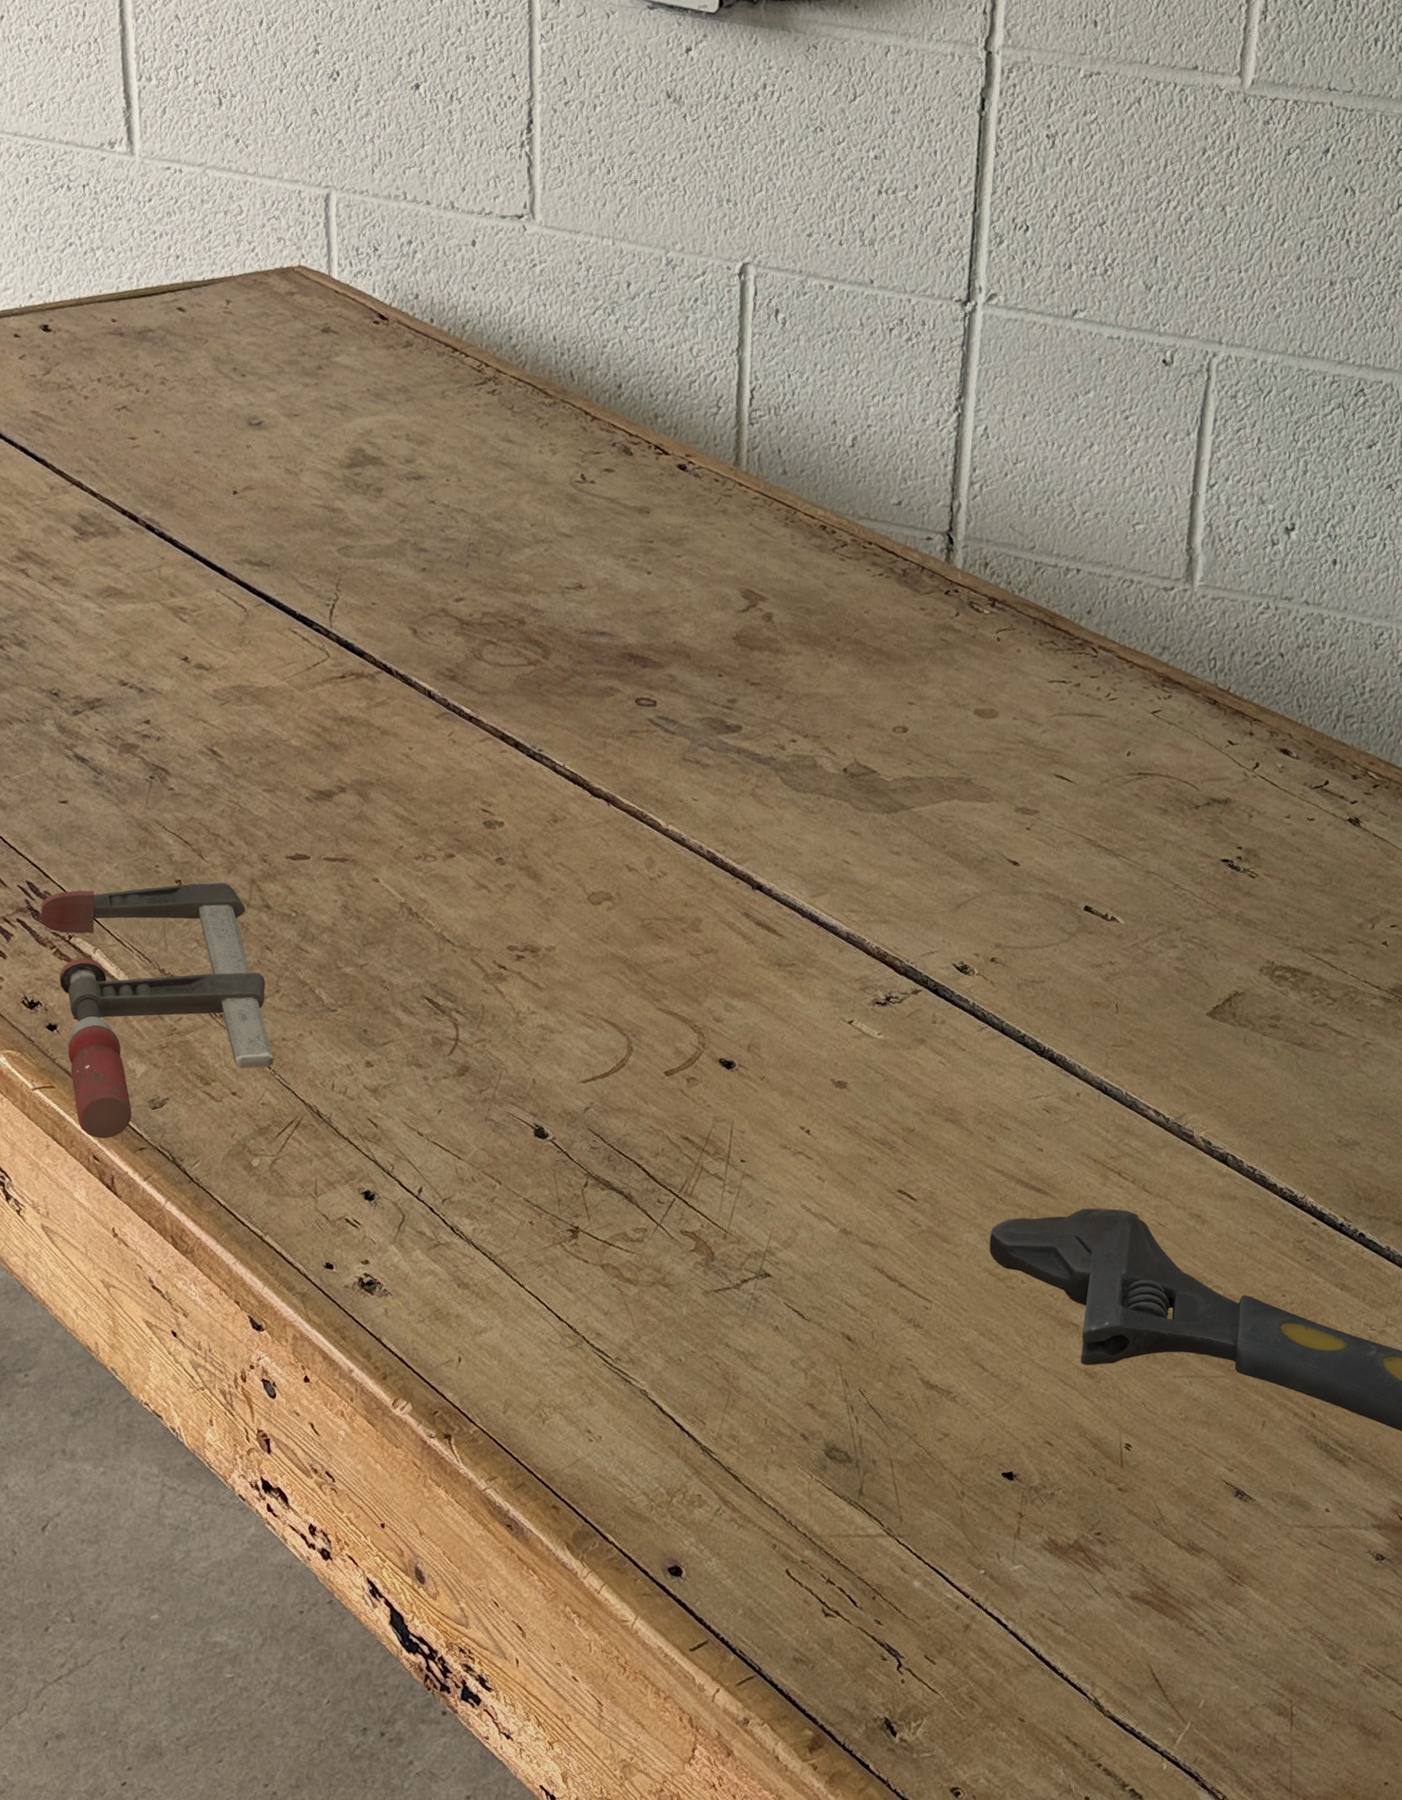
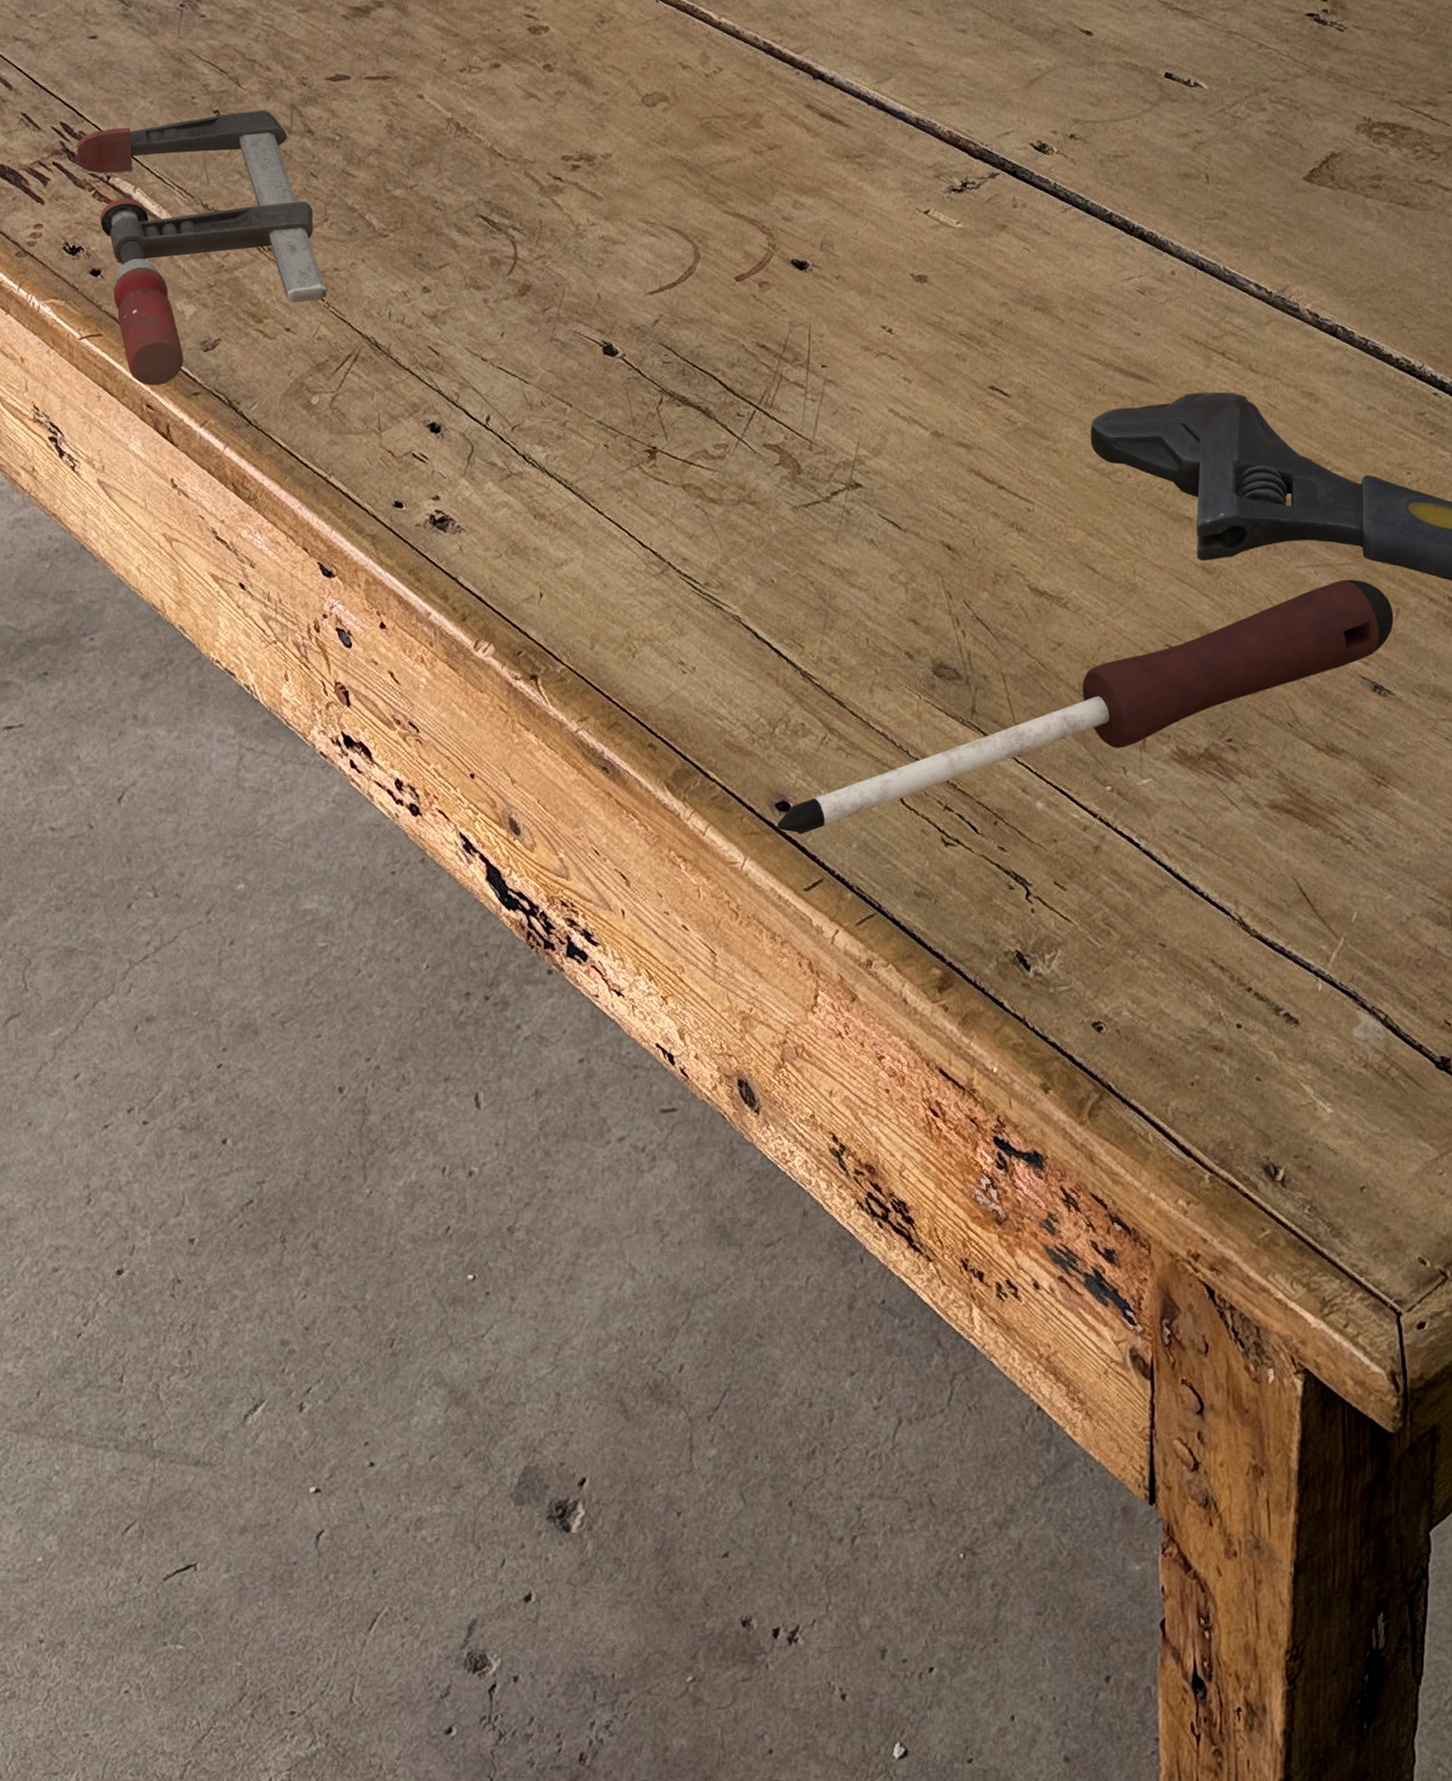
screwdriver: none [668,1391,1260,1598] -> present [777,579,1394,834]

